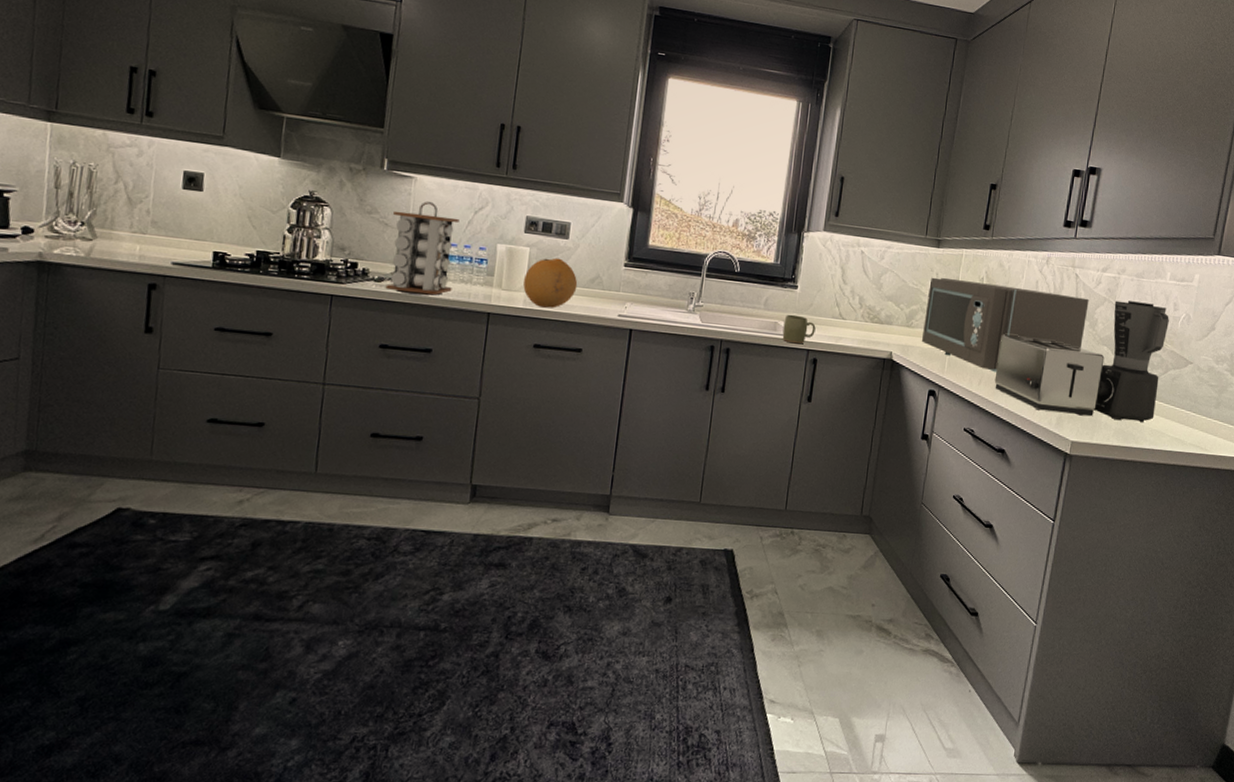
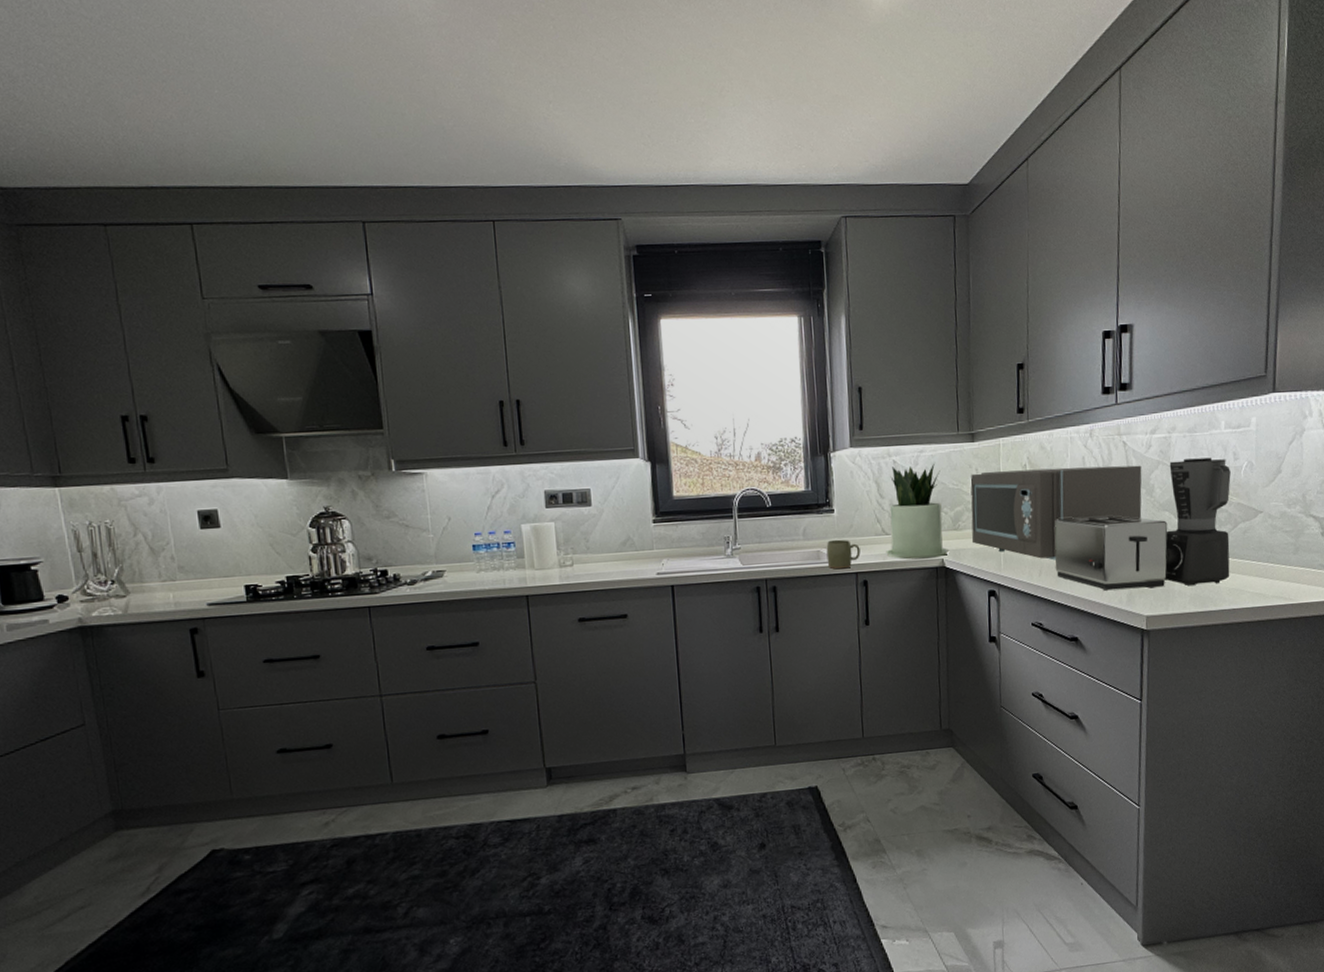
spice rack: present [385,200,459,296] -> none [411,494,486,592]
fruit: present [523,257,578,309] -> none [555,527,610,581]
planter: none [839,256,904,350] -> present [886,464,948,560]

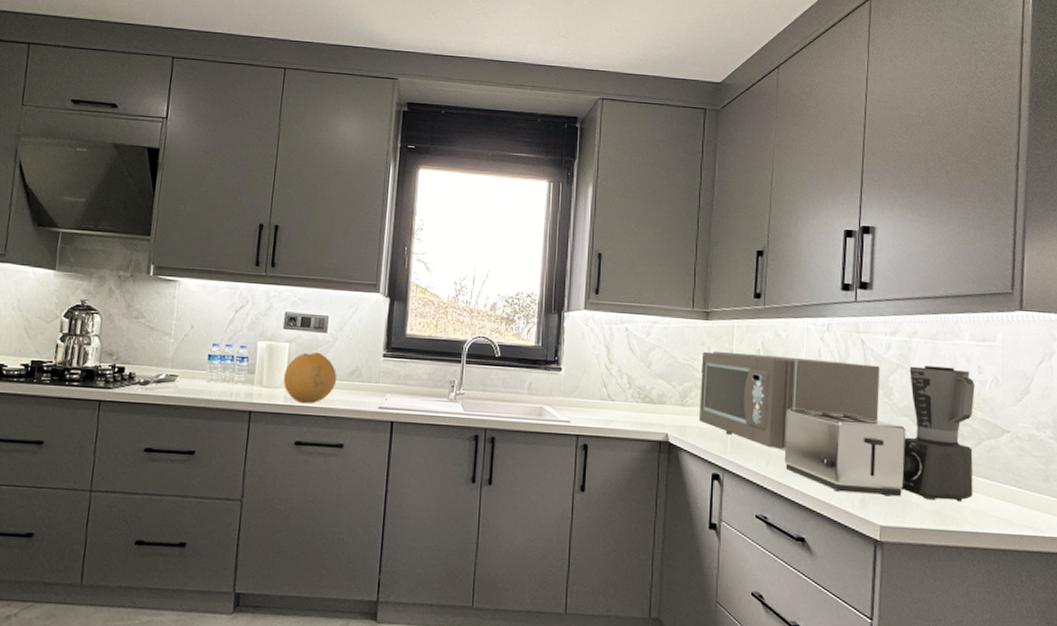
fruit: none [555,527,610,581] -> present [283,352,337,404]
mug: present [826,539,861,569] -> none [549,398,584,429]
planter: present [886,464,948,560] -> none [609,334,674,432]

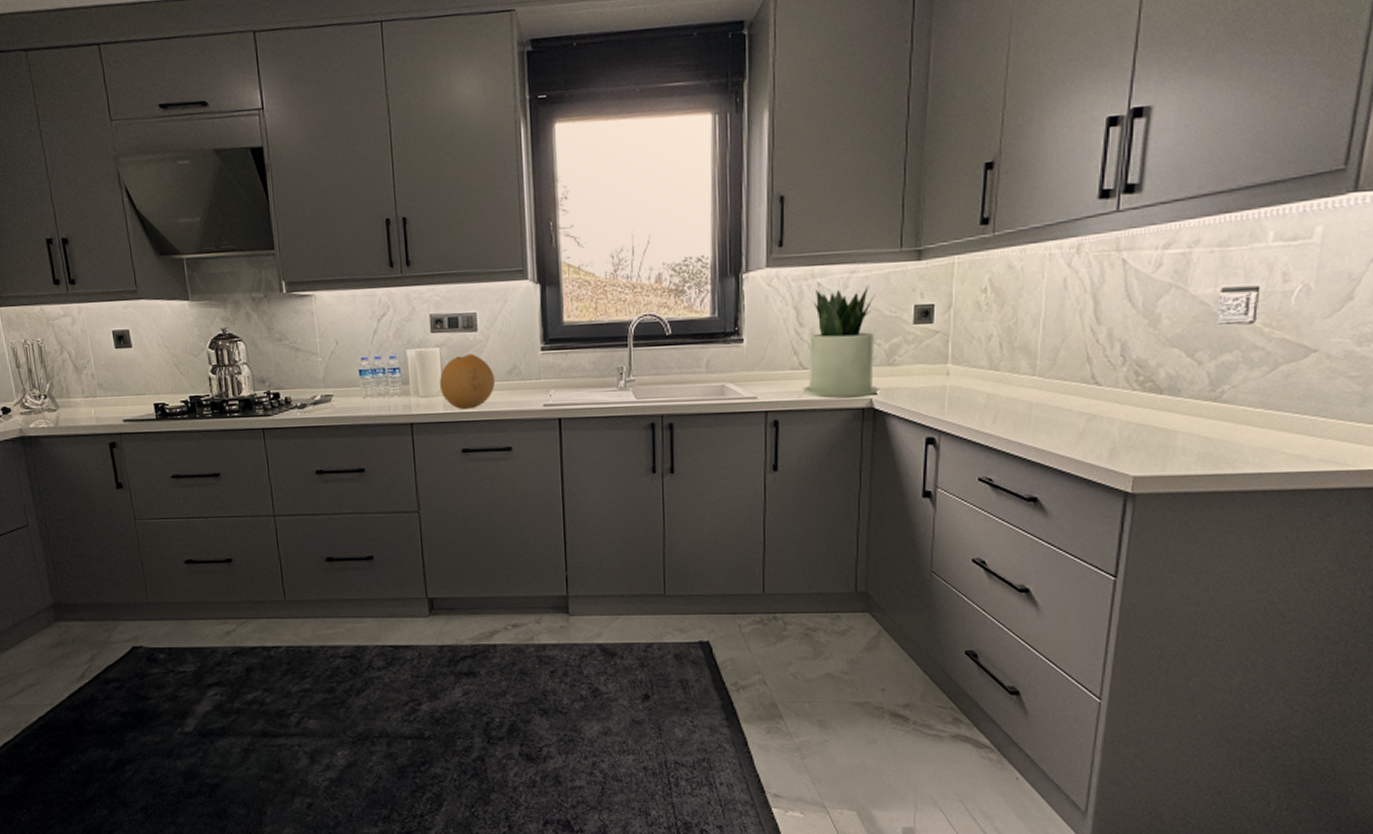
planter: none [609,334,674,432] -> present [802,287,879,399]
microwave: present [698,351,880,452] -> none [909,289,1146,405]
toaster: present [784,409,906,496] -> none [1015,351,1175,444]
blender: present [901,366,975,502] -> none [1164,279,1276,442]

